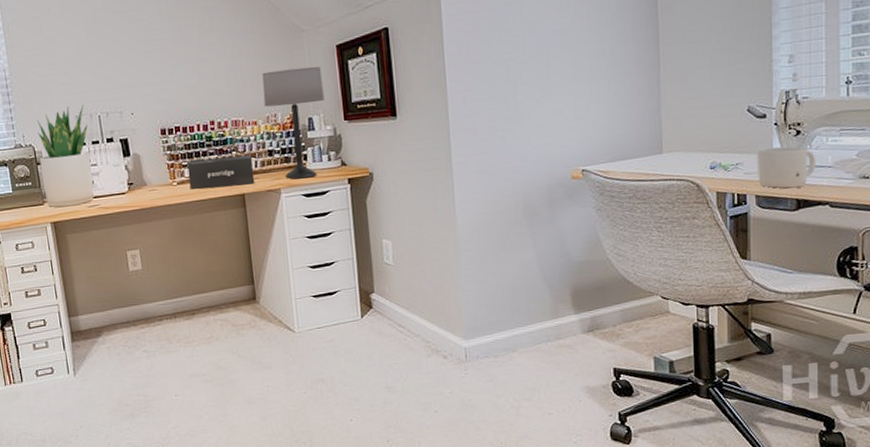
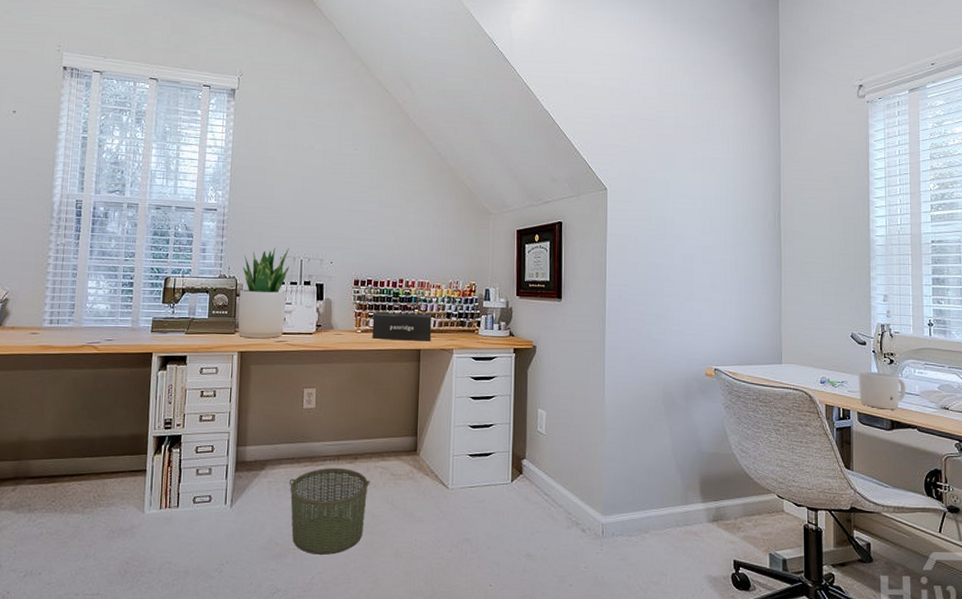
basket: none [128,325,213,411] -> present [289,468,370,555]
table lamp: present [262,66,325,180] -> none [449,243,502,343]

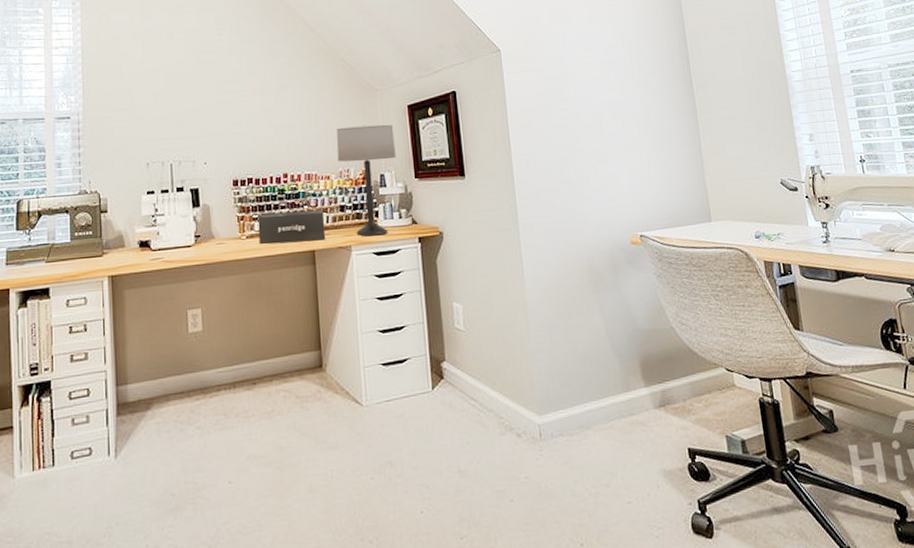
planter: present [238,247,289,339] -> none [104,152,159,260]
basket: present [289,468,370,555] -> none [180,396,273,502]
table lamp: none [449,243,502,343] -> present [336,124,396,237]
mug: present [858,370,907,410] -> none [793,218,847,260]

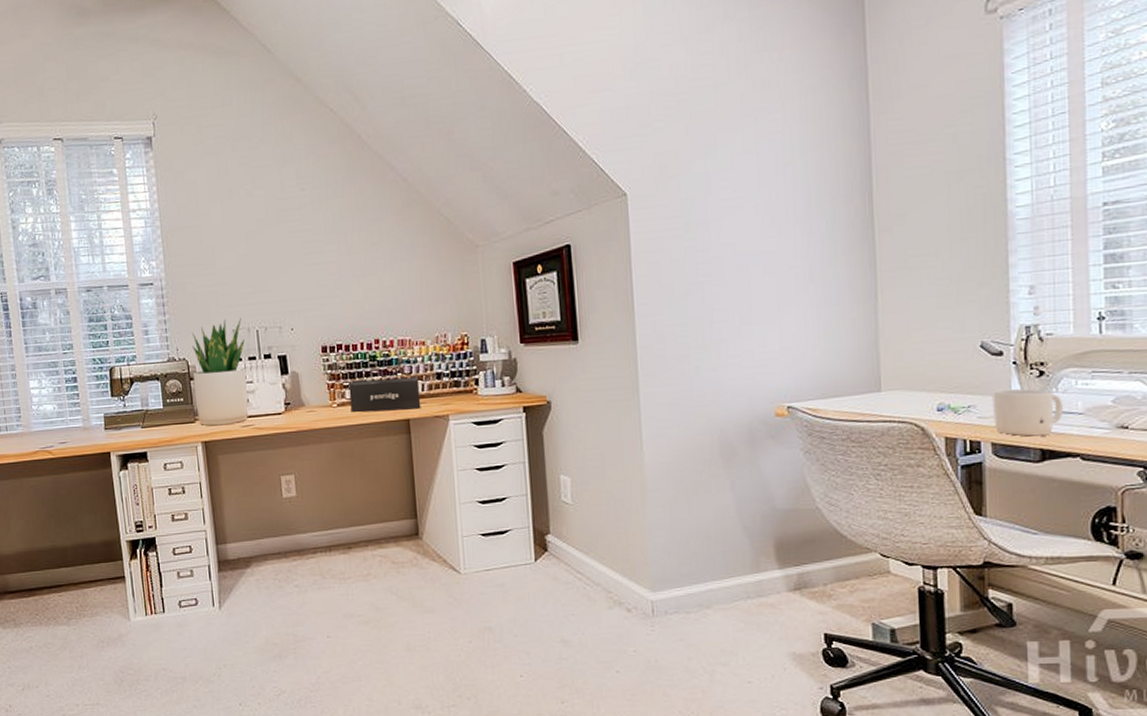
planter: none [104,152,159,260] -> present [192,318,249,426]
table lamp: present [336,124,396,237] -> none [432,284,499,406]
mug: none [793,218,847,260] -> present [991,388,1064,437]

